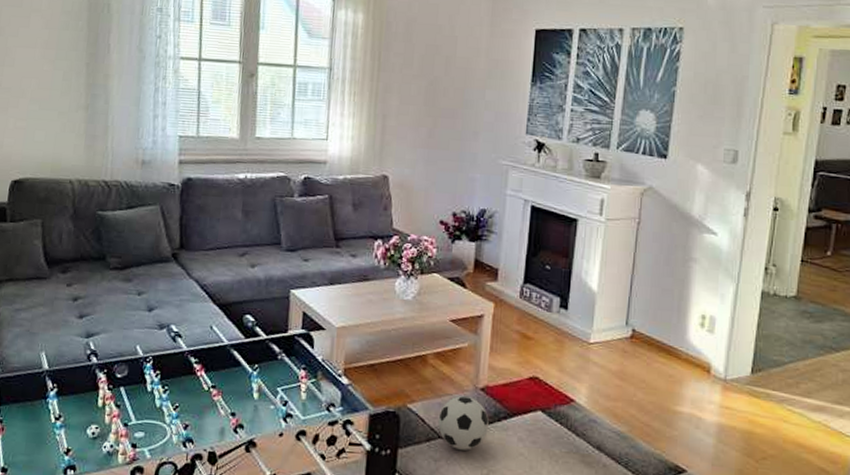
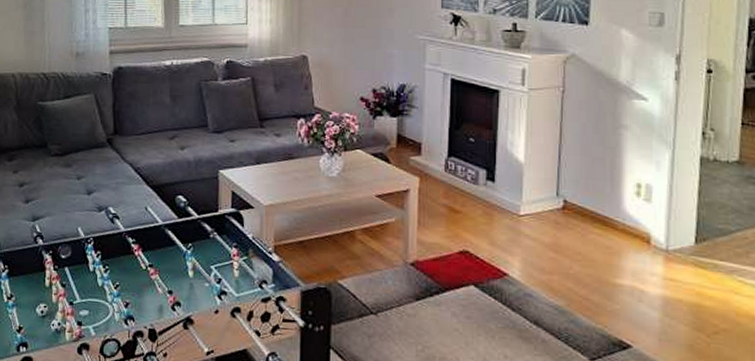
soccer ball: present [438,396,489,451] -> none [369,271,421,326]

